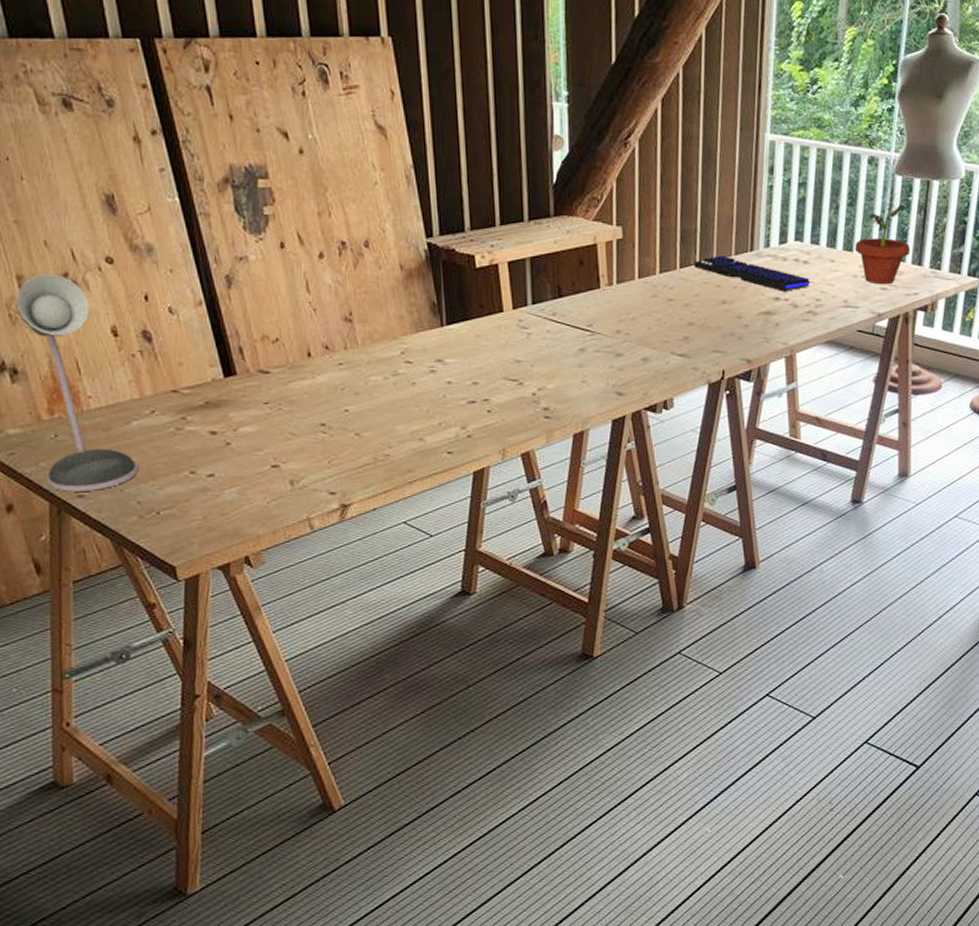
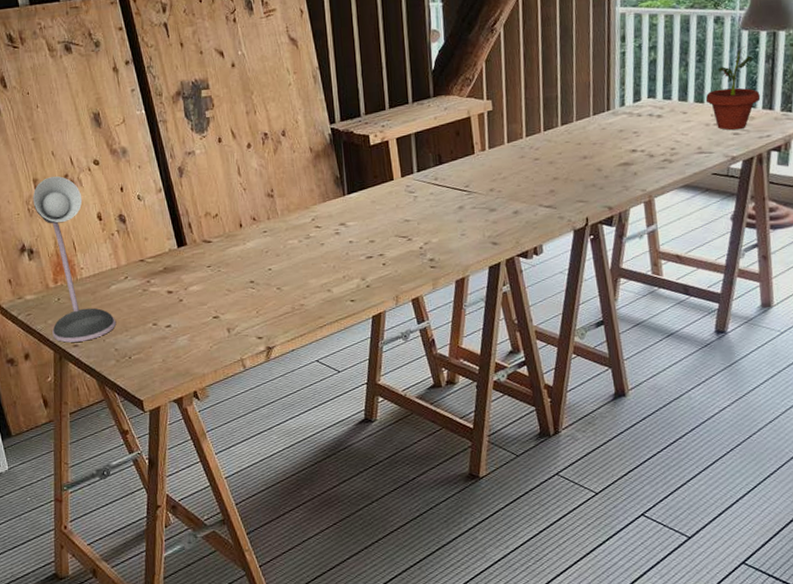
keyboard: present [694,255,815,291] -> none [556,117,669,144]

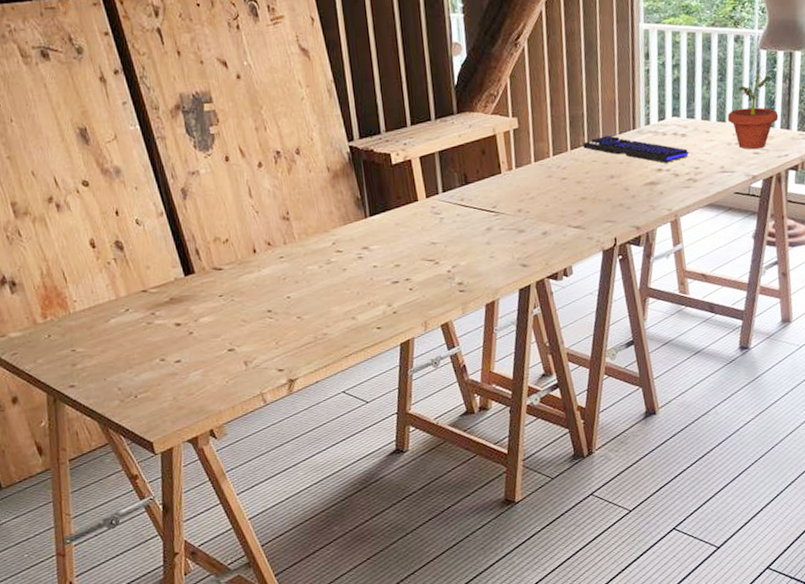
desk lamp: present [33,176,117,343] -> none [11,199,118,384]
keyboard: none [556,117,669,144] -> present [583,135,693,163]

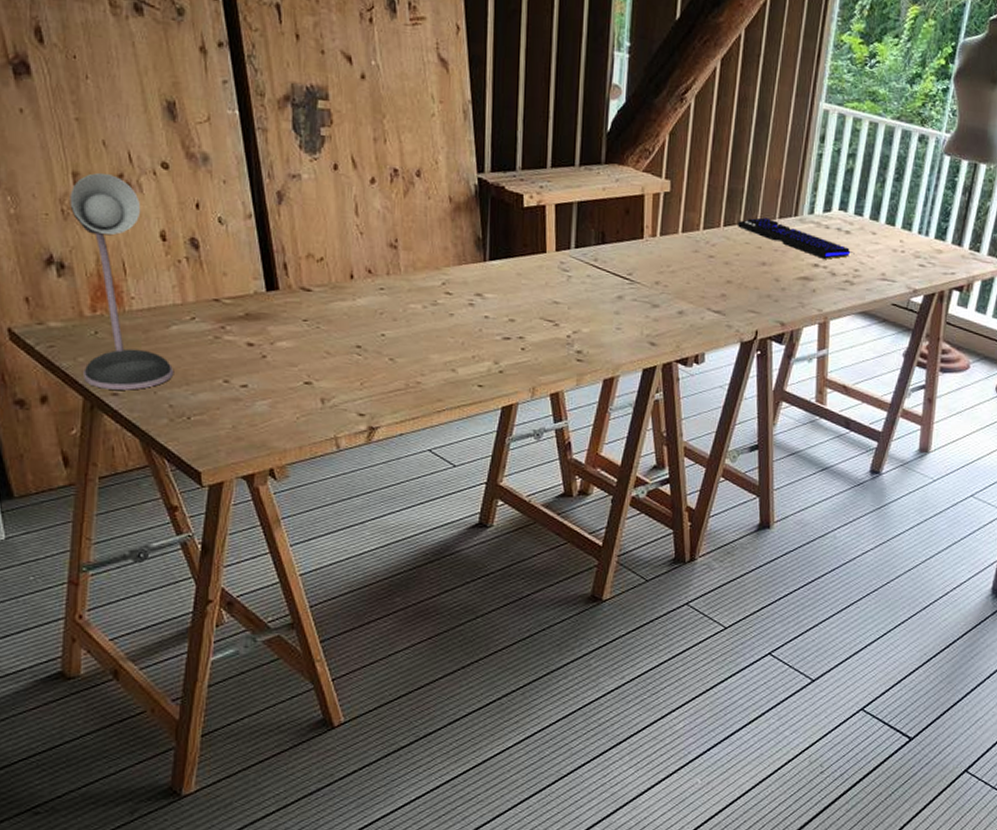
desk lamp: none [11,199,118,384] -> present [69,172,174,390]
potted plant: present [727,65,779,150] -> none [897,172,953,262]

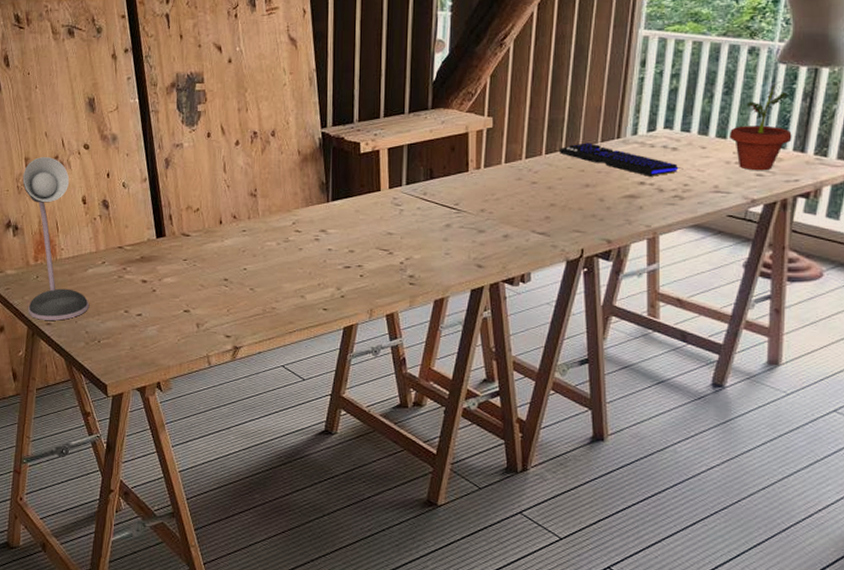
potted plant: none [897,172,953,262] -> present [729,81,792,171]

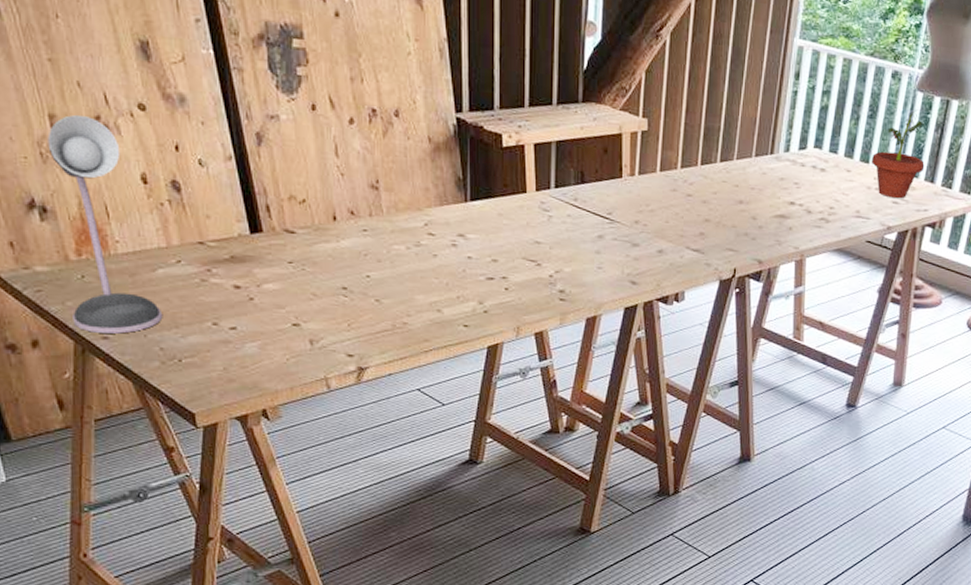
keyboard: present [560,142,683,176] -> none [715,155,830,197]

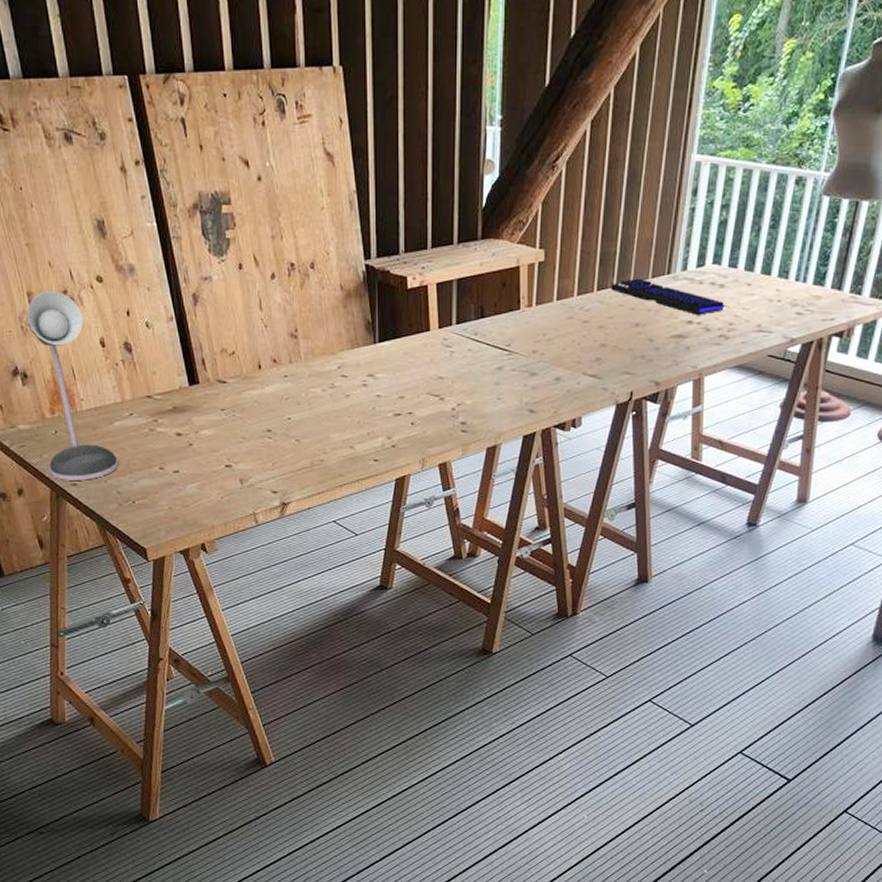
keyboard: none [715,155,830,197] -> present [611,278,729,315]
potted plant: present [871,109,925,199] -> none [773,214,832,309]

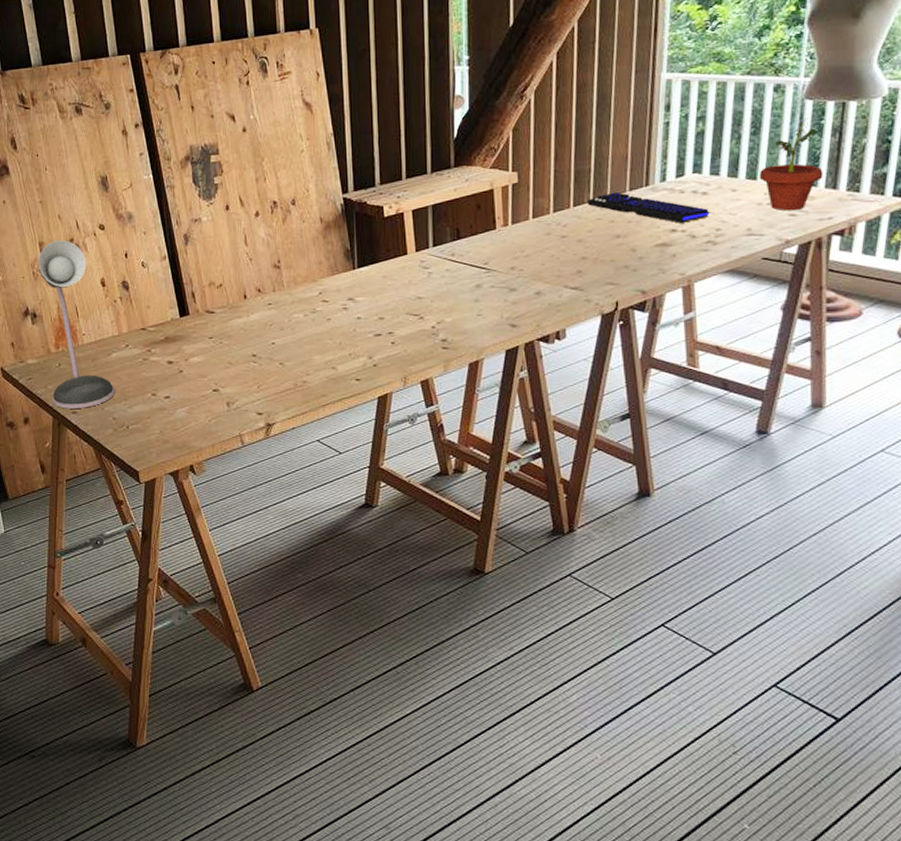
potted plant: none [773,214,832,309] -> present [759,117,823,211]

